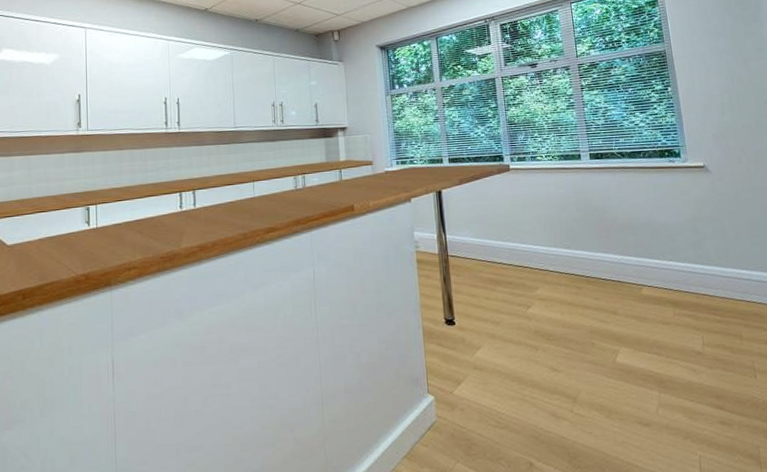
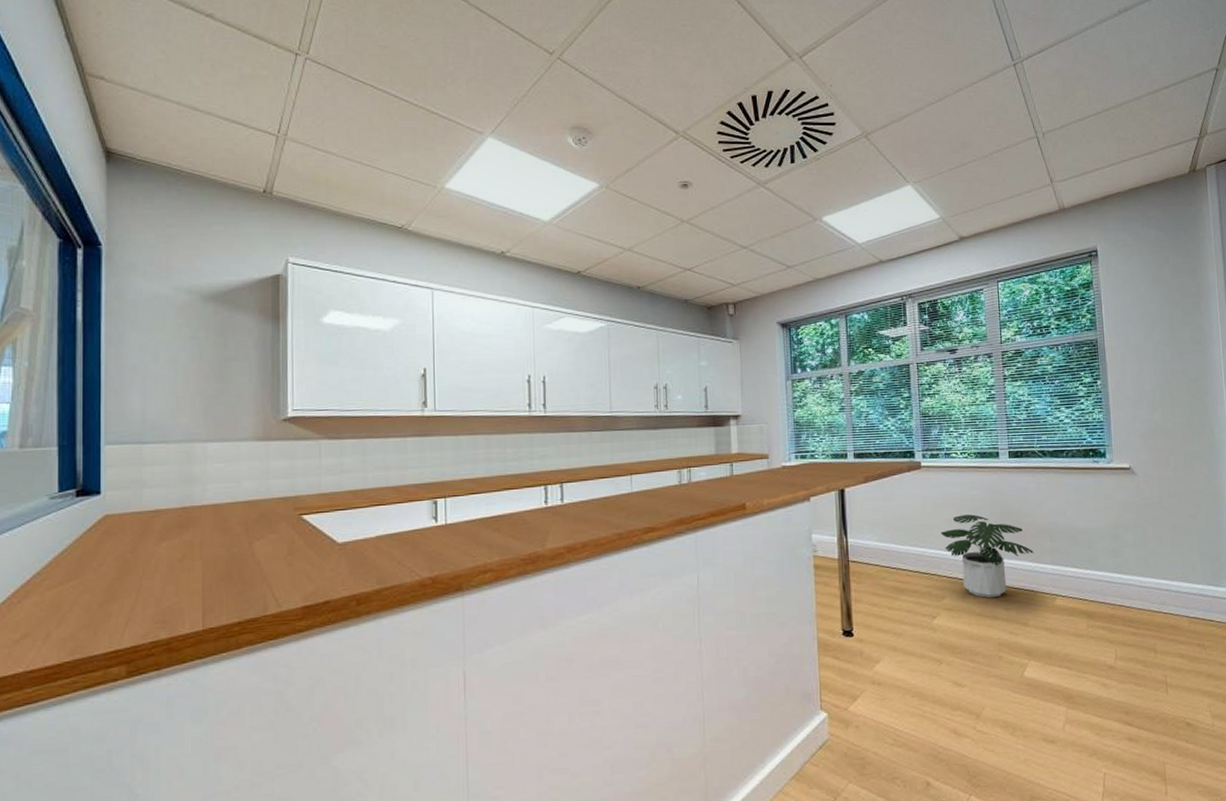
potted plant: none [531,211,620,289] -> present [940,514,1035,598]

